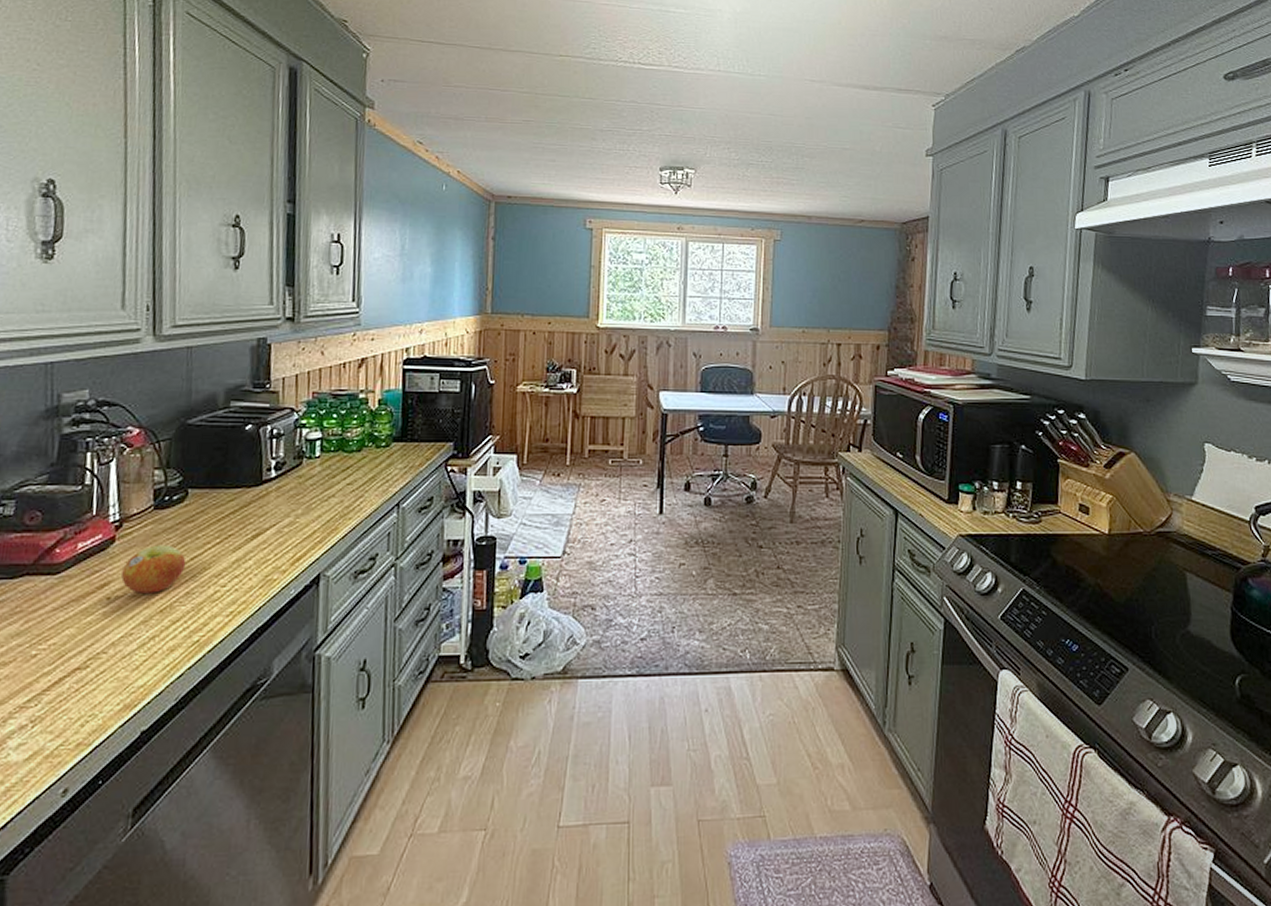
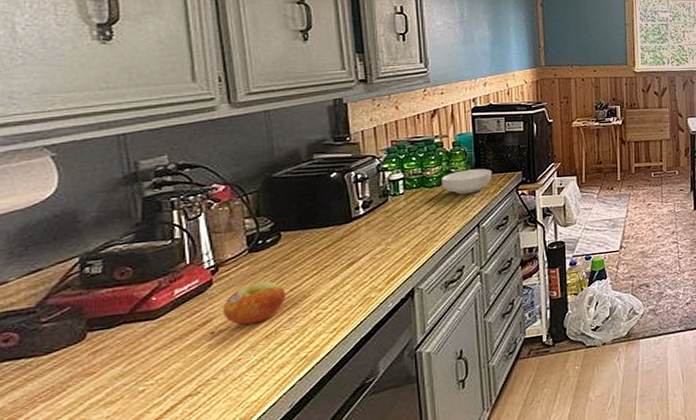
cereal bowl: none [362,435,420,465] -> present [441,168,492,195]

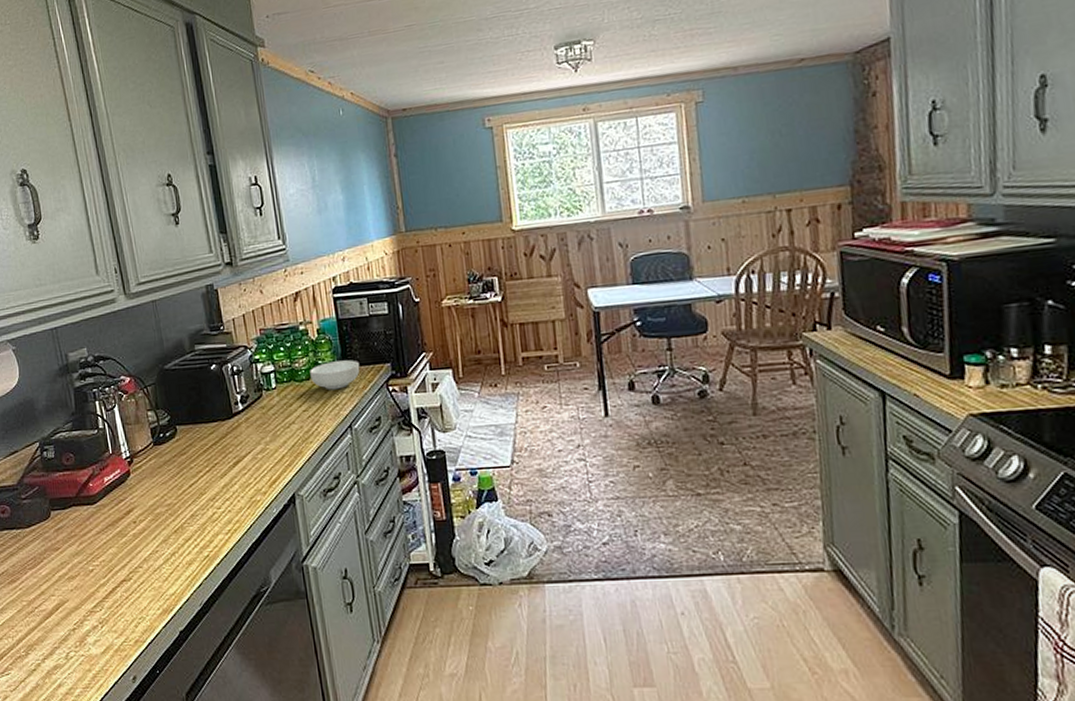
apple: present [223,281,286,325] -> none [140,475,187,517]

